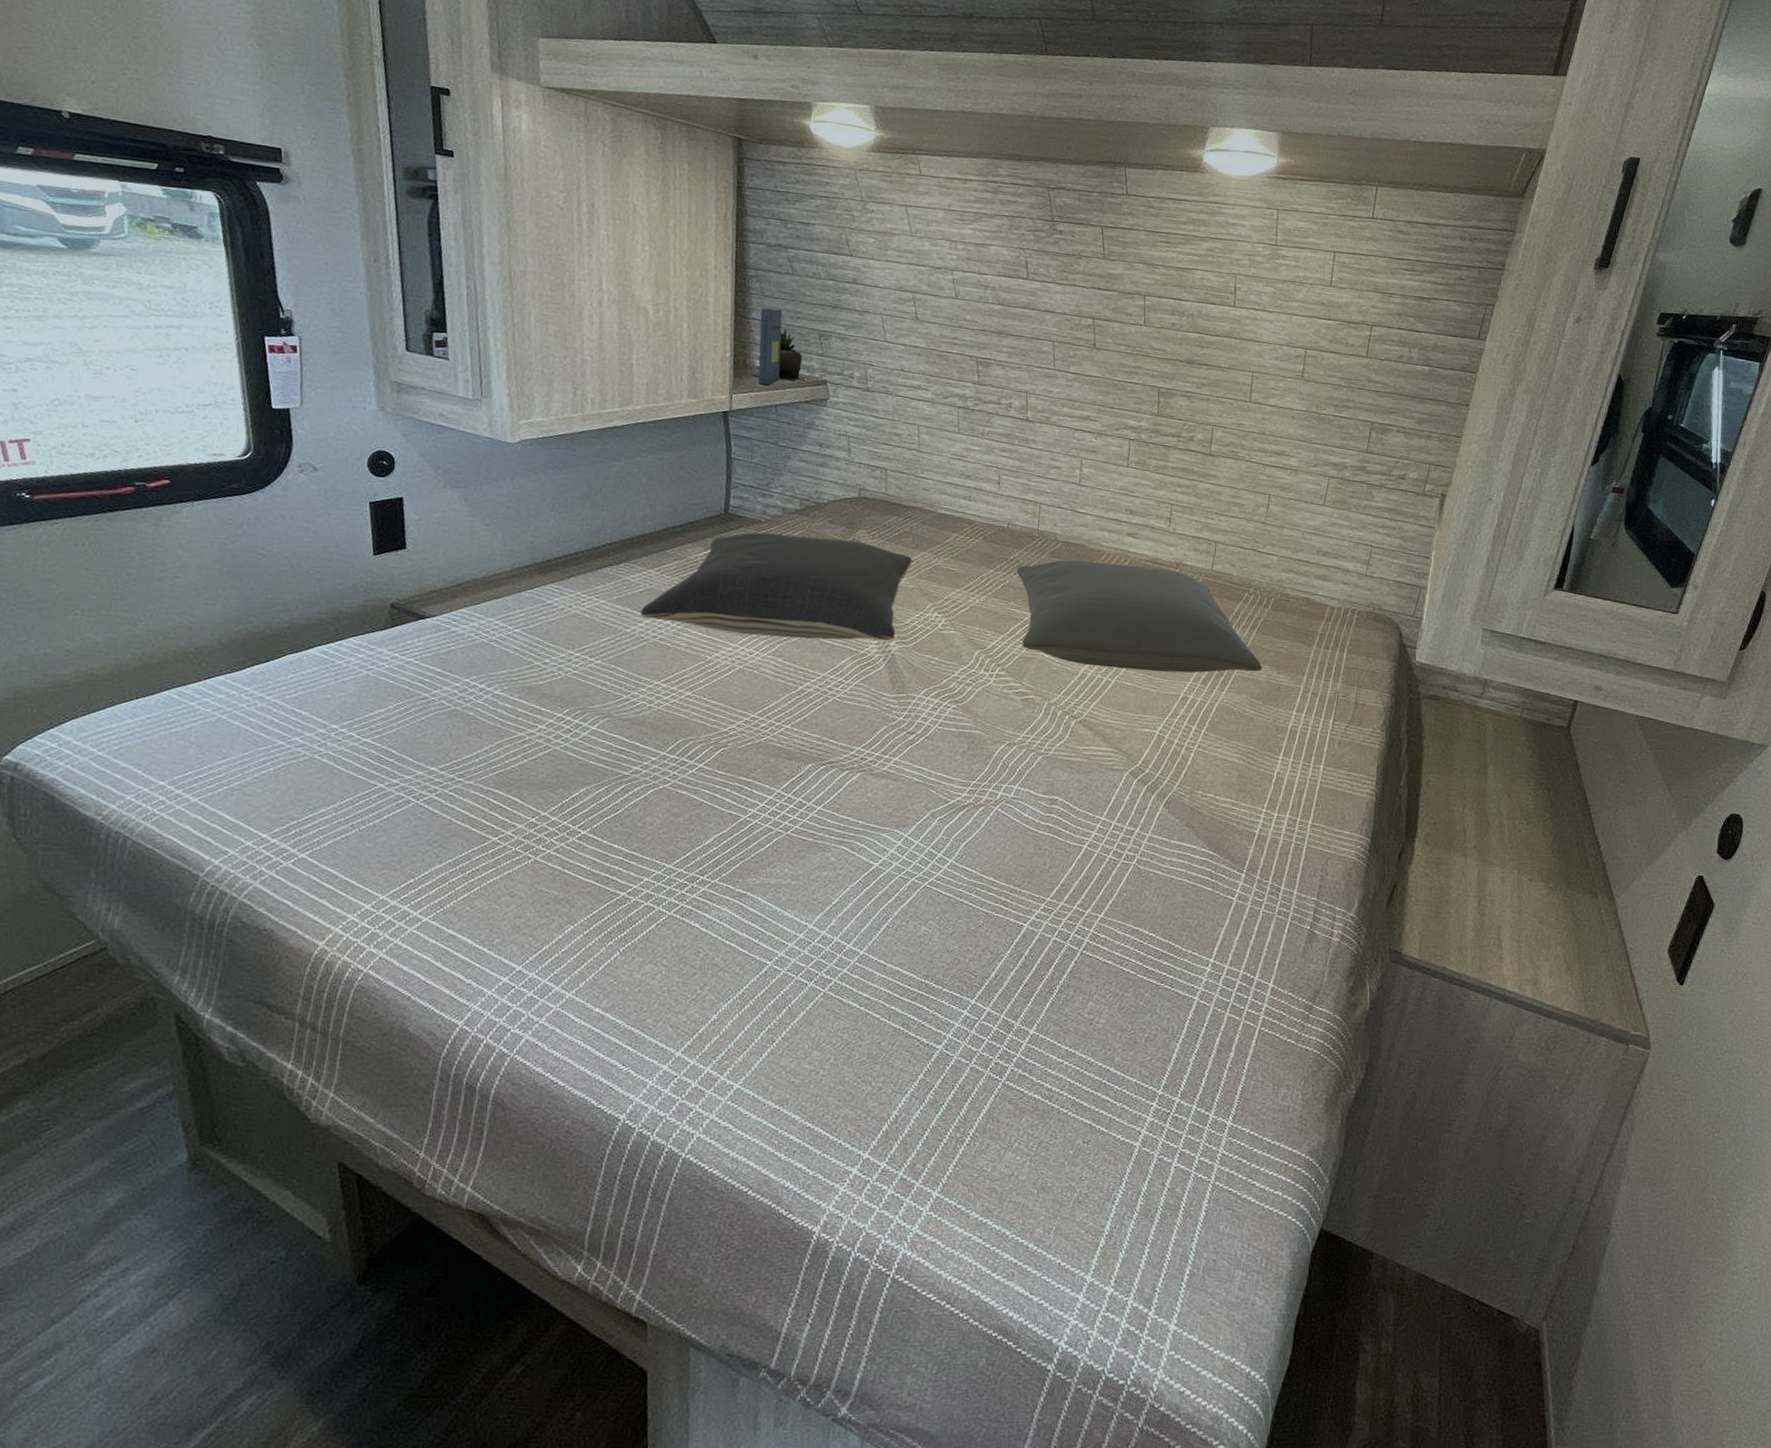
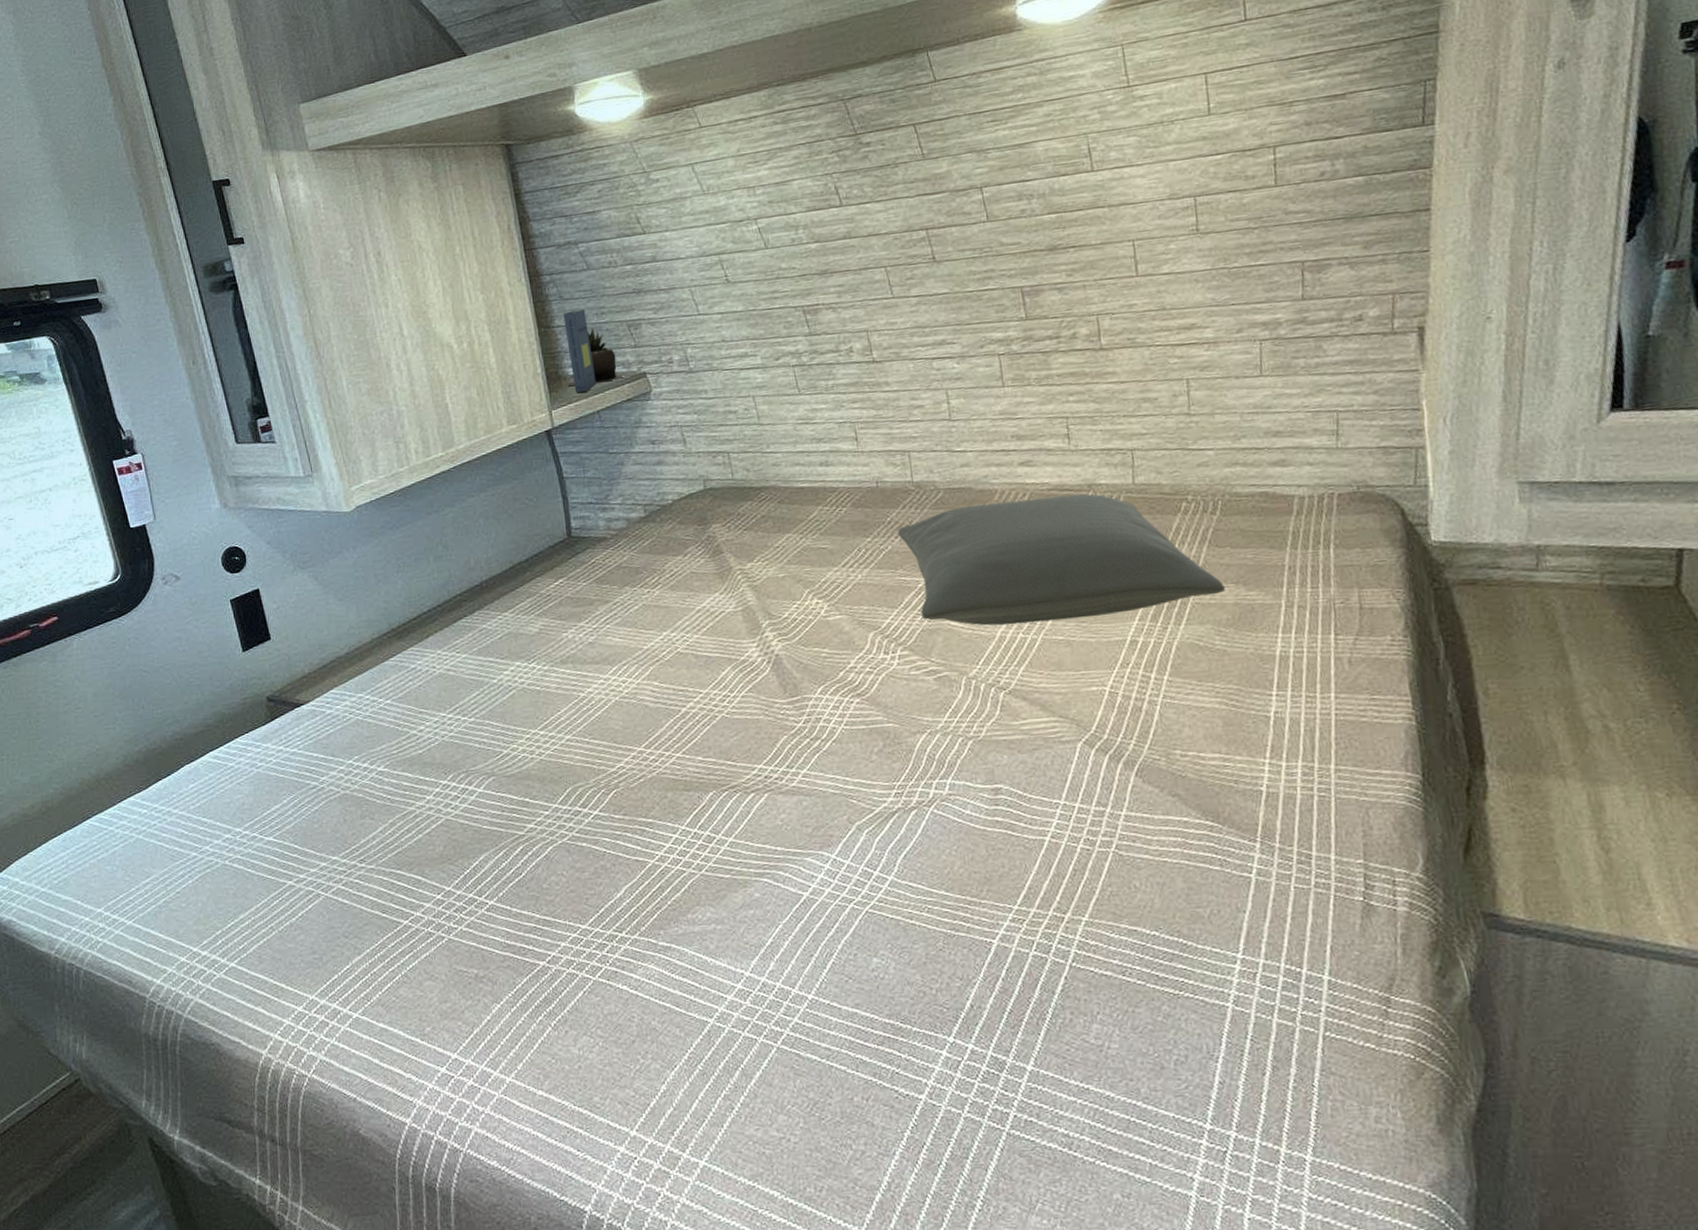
pillow: present [640,532,913,641] -> none [503,537,778,665]

